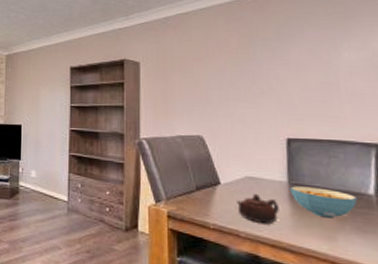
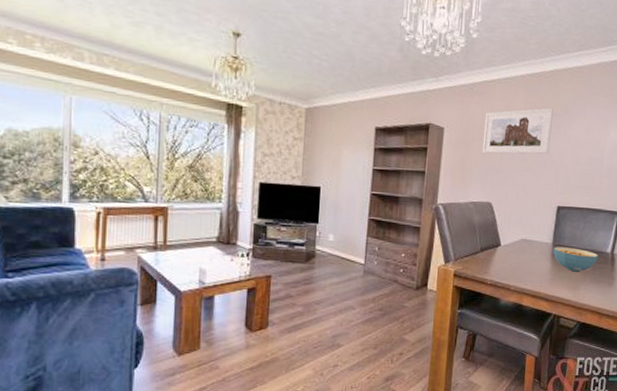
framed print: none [183,33,265,85] -> present [482,108,553,154]
teapot: present [237,194,279,224] -> none [511,254,543,279]

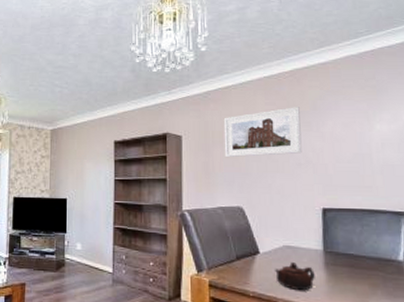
teapot: none [511,254,543,279] -> present [275,262,315,291]
cereal bowl: present [553,247,599,272] -> none [325,254,388,284]

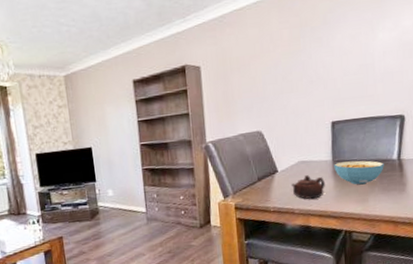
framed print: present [223,107,302,158] -> none [240,22,314,84]
cereal bowl: none [325,254,388,284] -> present [334,160,384,185]

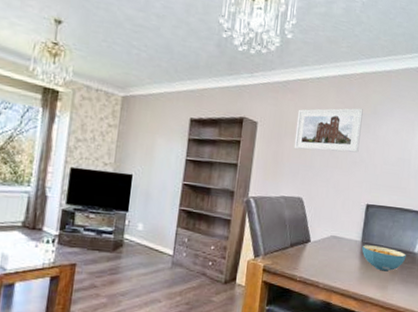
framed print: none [240,22,314,84] -> present [294,108,363,153]
teapot: present [292,175,325,200] -> none [320,251,352,277]

